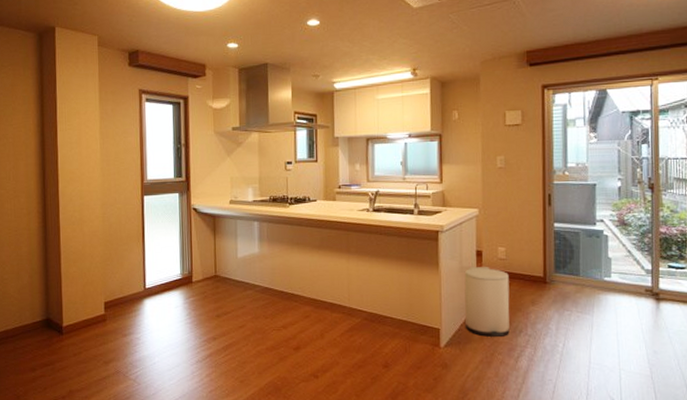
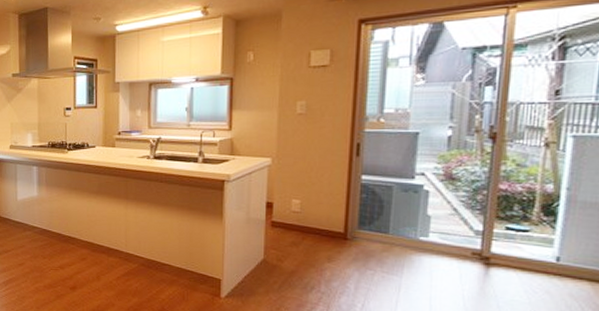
pedal bin: present [464,267,510,337] -> none [249,219,303,292]

